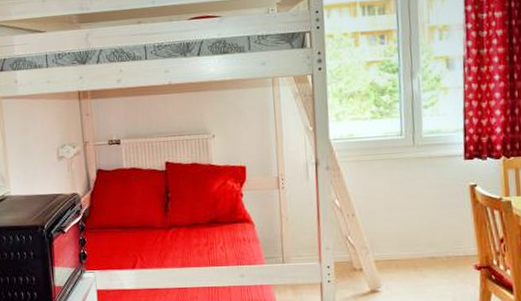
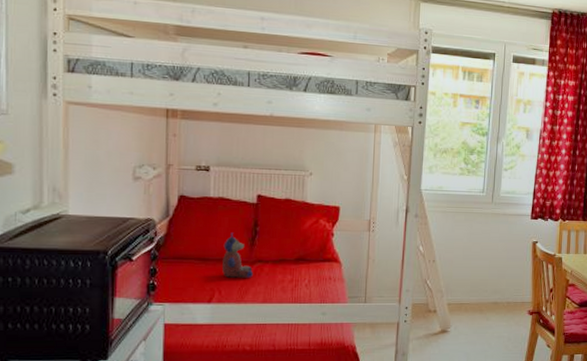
stuffed bear: none [140,200,171,244] -> present [222,232,254,278]

